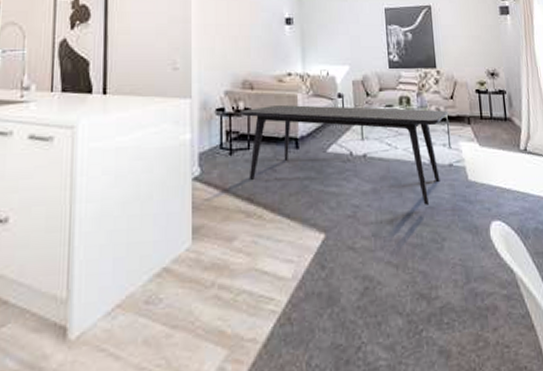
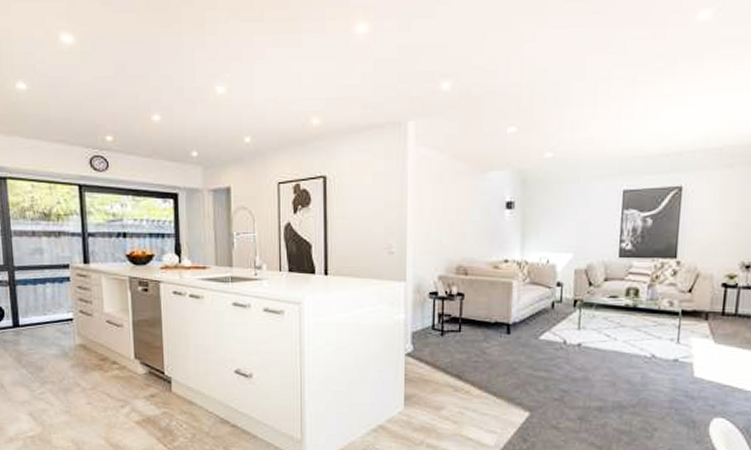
dining table: present [240,104,448,205] -> none [453,290,682,396]

